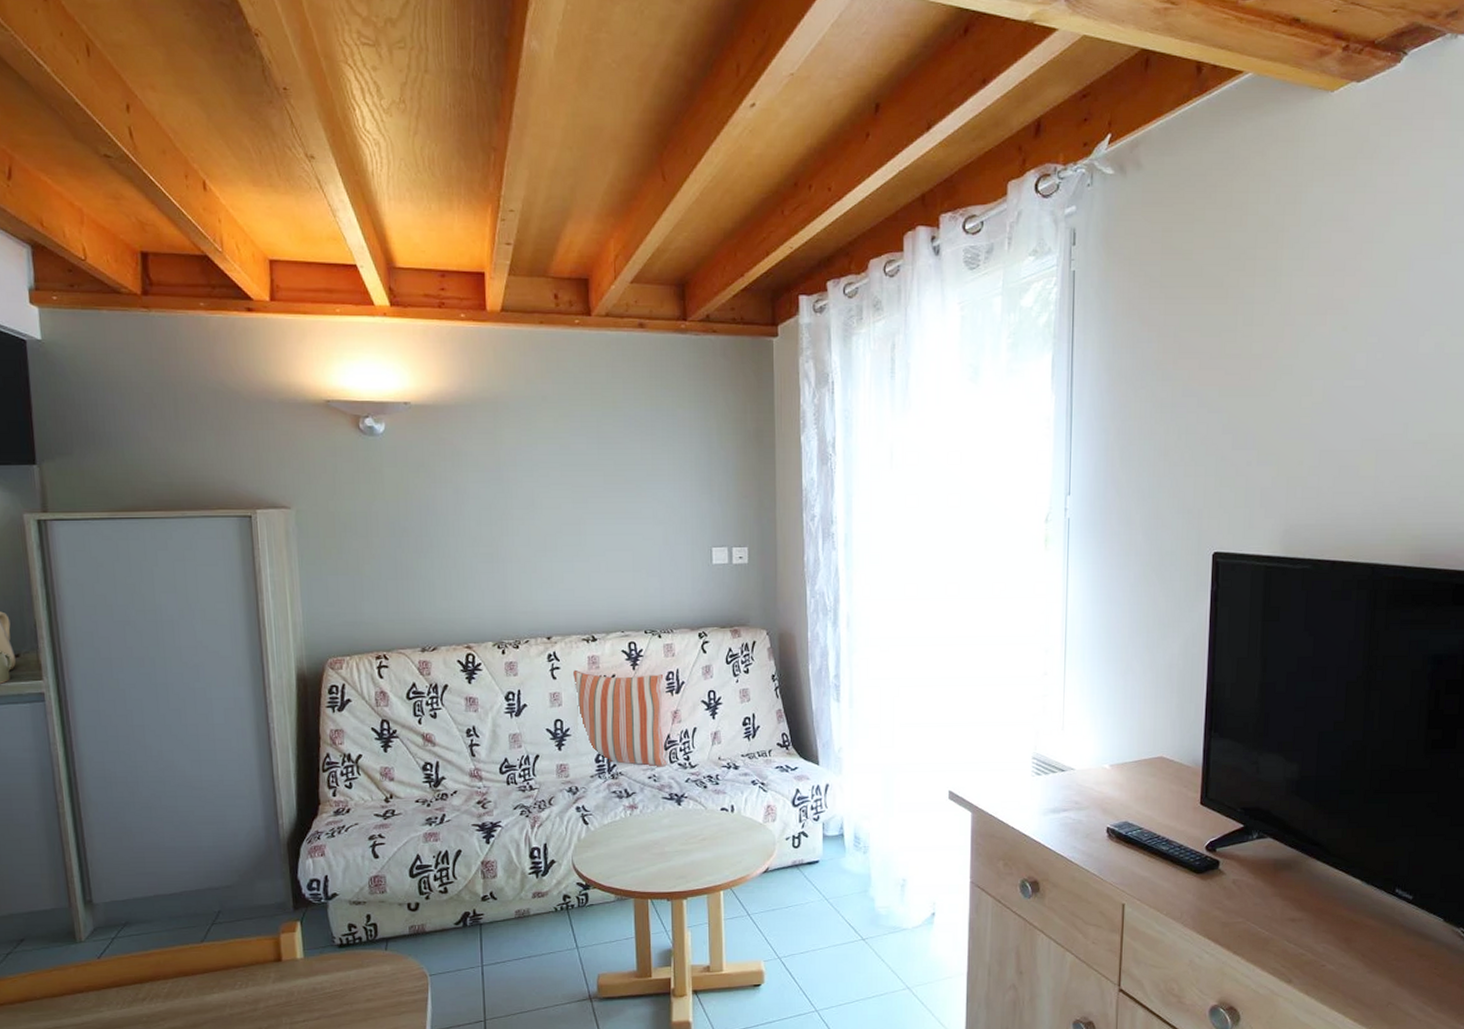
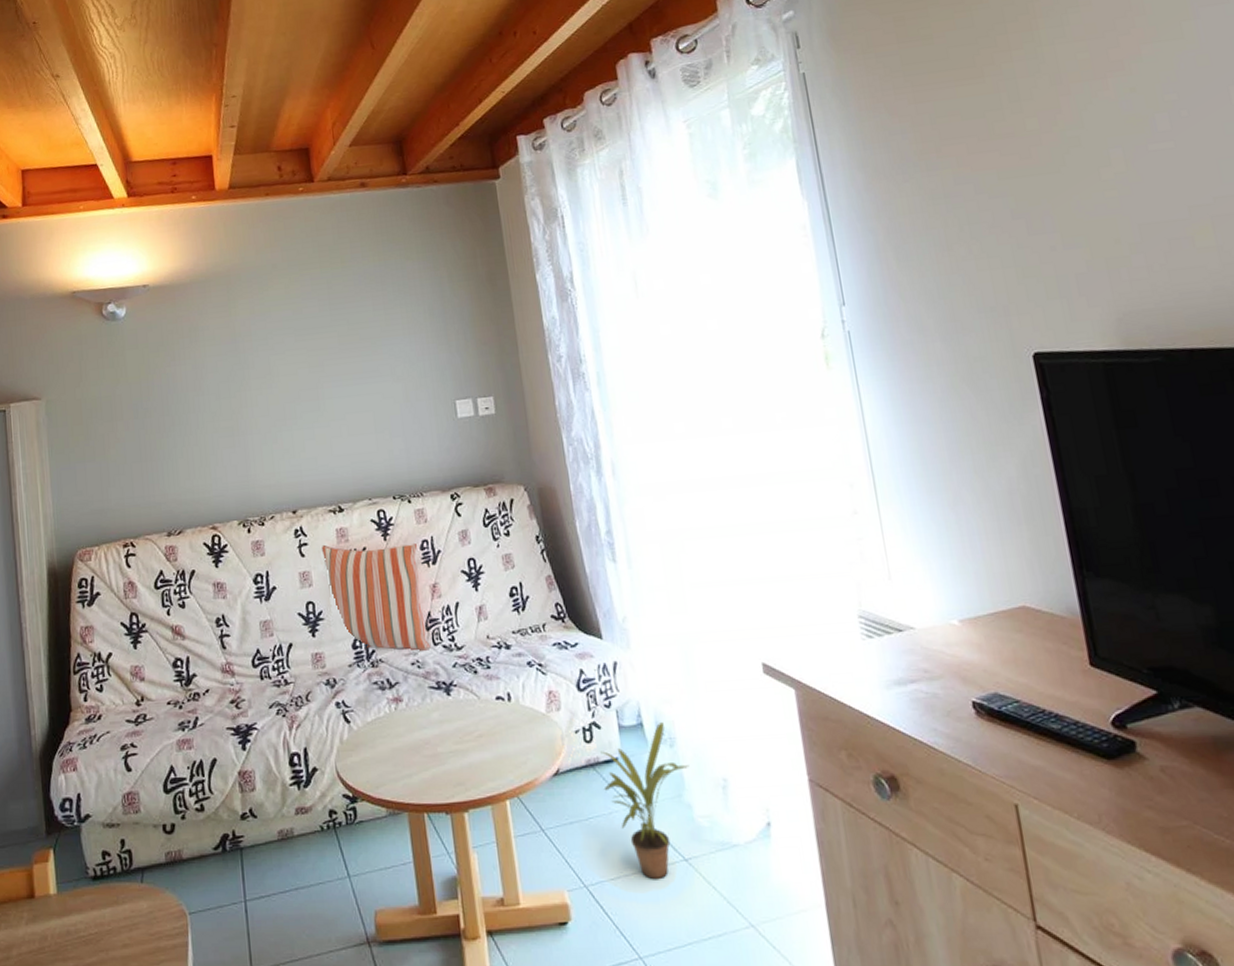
potted plant: none [804,834,877,953] -> present [600,722,689,879]

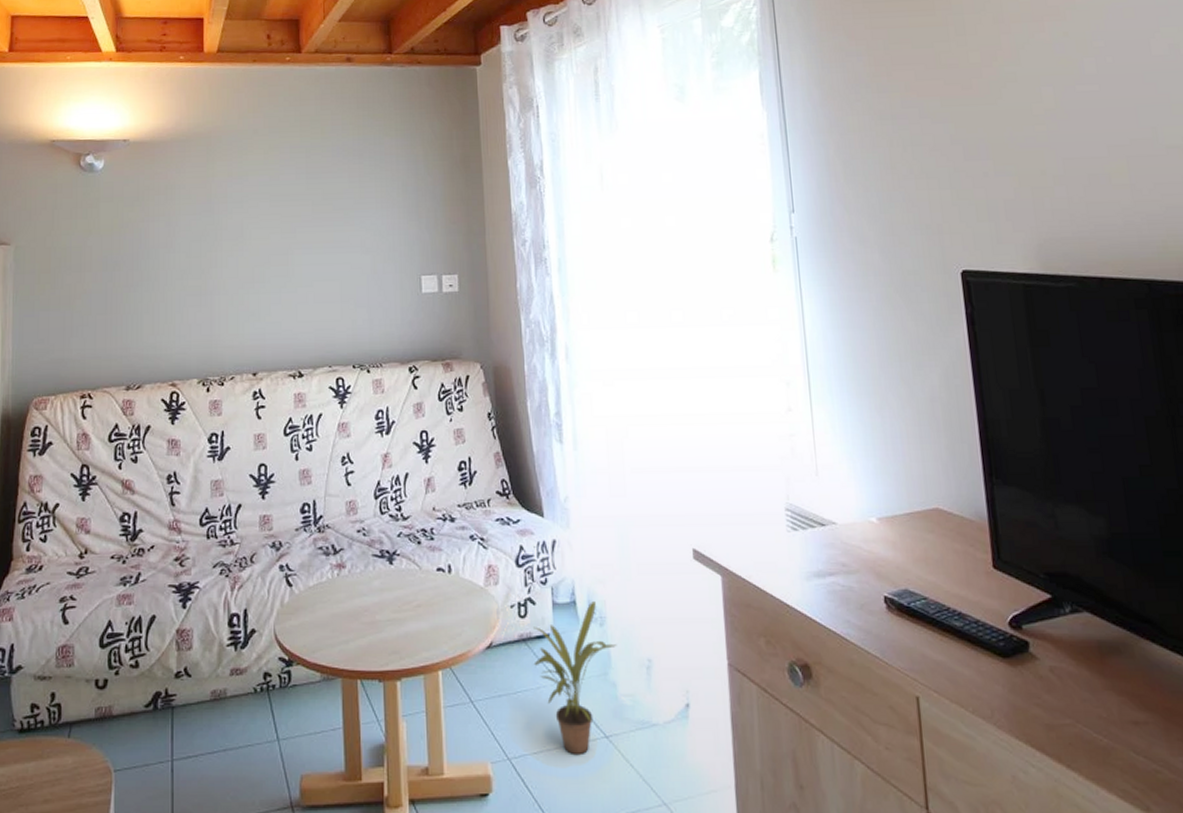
pillow: present [322,542,431,650] -> none [279,409,377,517]

